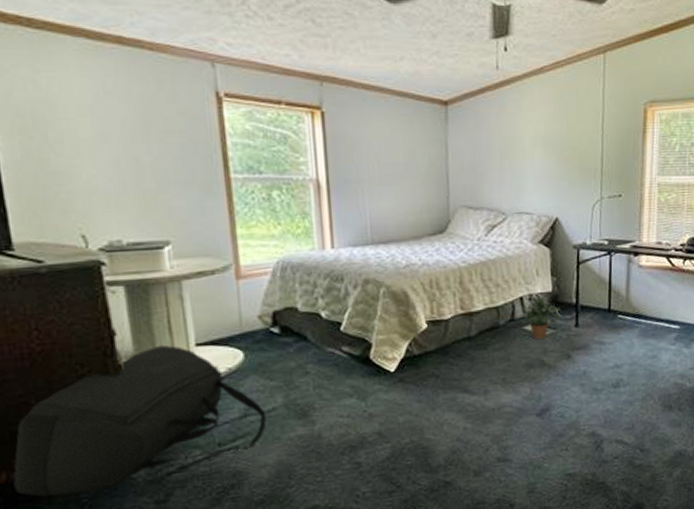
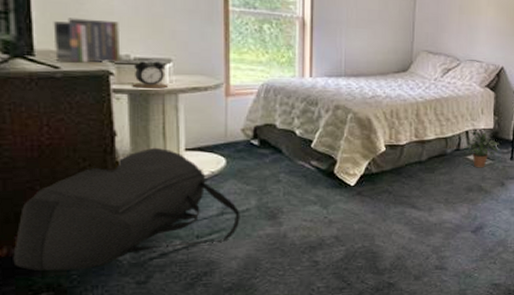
books: none [30,201,112,255] -> present [53,18,121,63]
alarm clock: none [127,242,168,278] -> present [132,58,167,89]

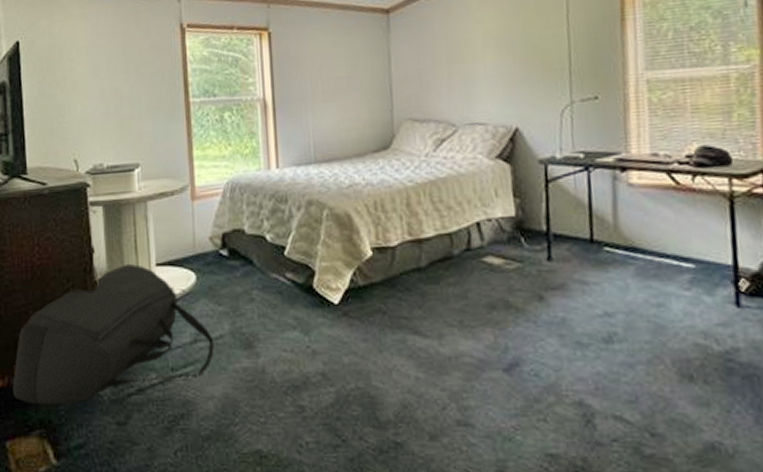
books: present [53,18,121,63] -> none [41,130,96,178]
alarm clock: present [132,58,167,89] -> none [106,165,137,199]
potted plant: present [466,131,500,168] -> none [480,221,529,275]

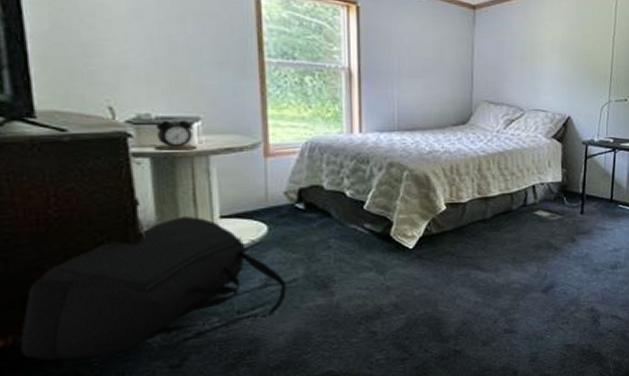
alarm clock: none [106,165,137,199] -> present [155,117,196,150]

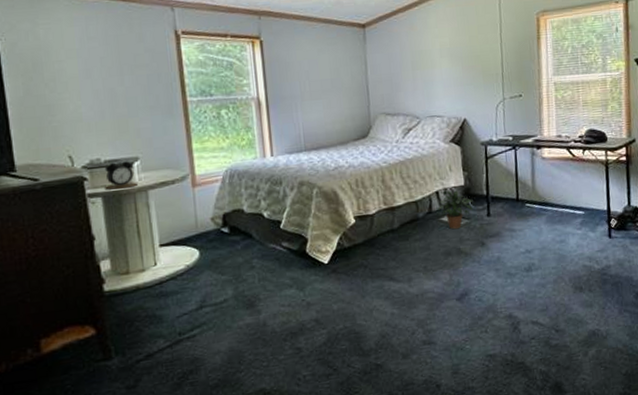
duffel bag: present [20,215,287,361] -> none [11,246,220,385]
potted plant: none [534,185,570,224] -> present [439,190,474,230]

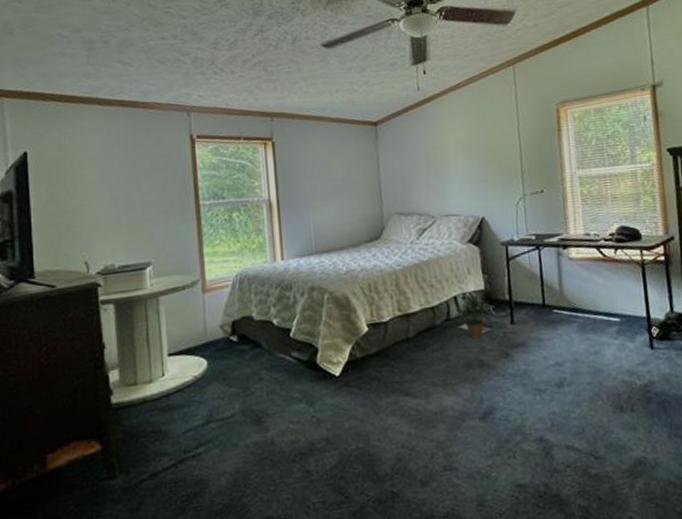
alarm clock: present [104,159,137,190] -> none [117,264,149,297]

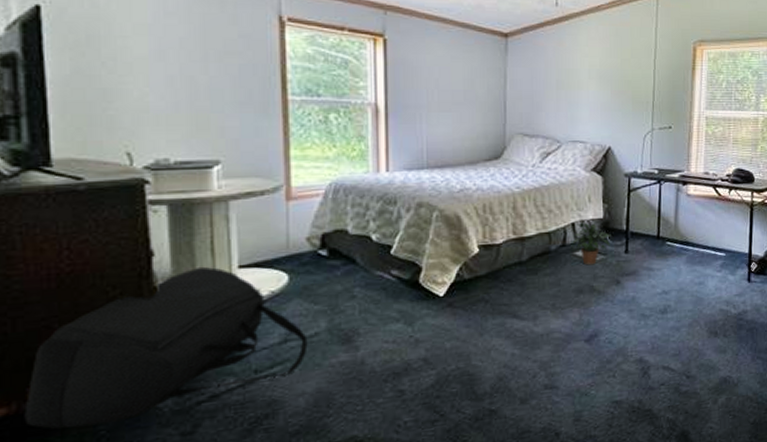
duffel bag: none [17,356,226,504] -> present [24,266,308,430]

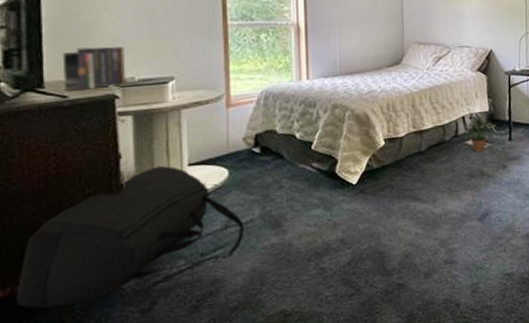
books: none [74,119,159,172] -> present [62,46,126,91]

